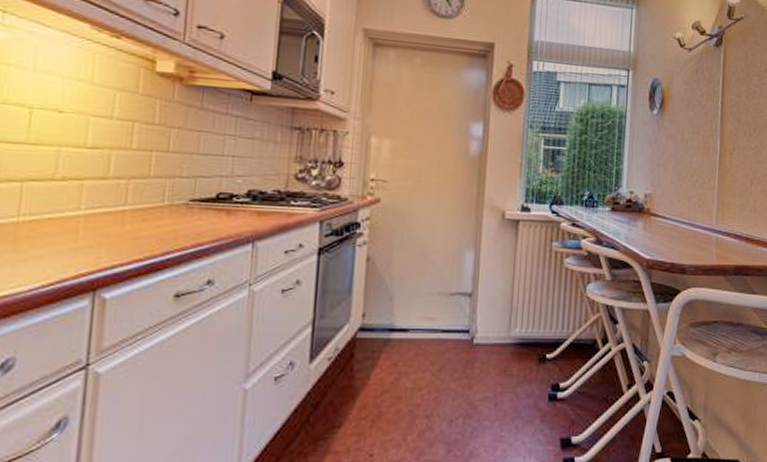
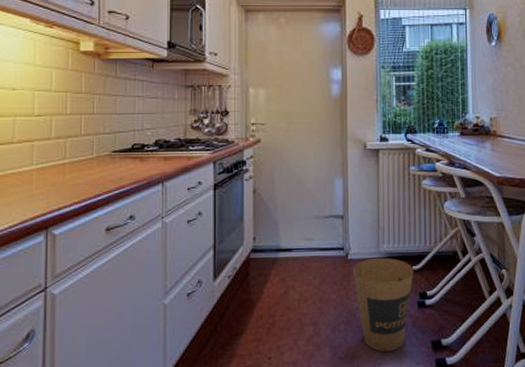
trash can: none [478,343,548,450] -> present [353,257,414,352]

